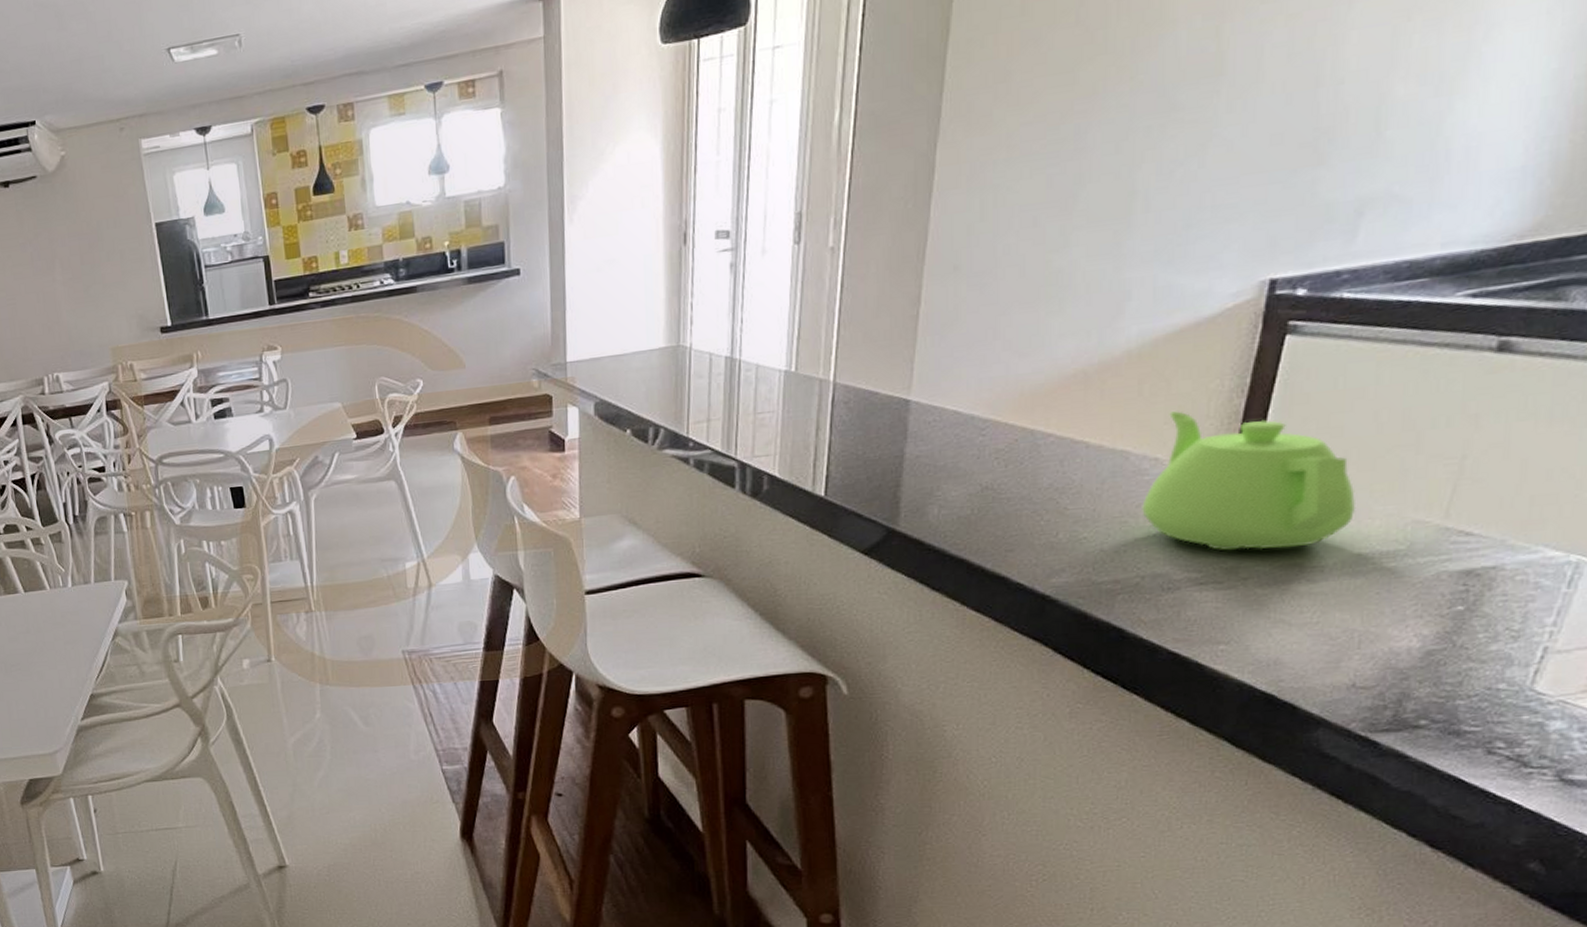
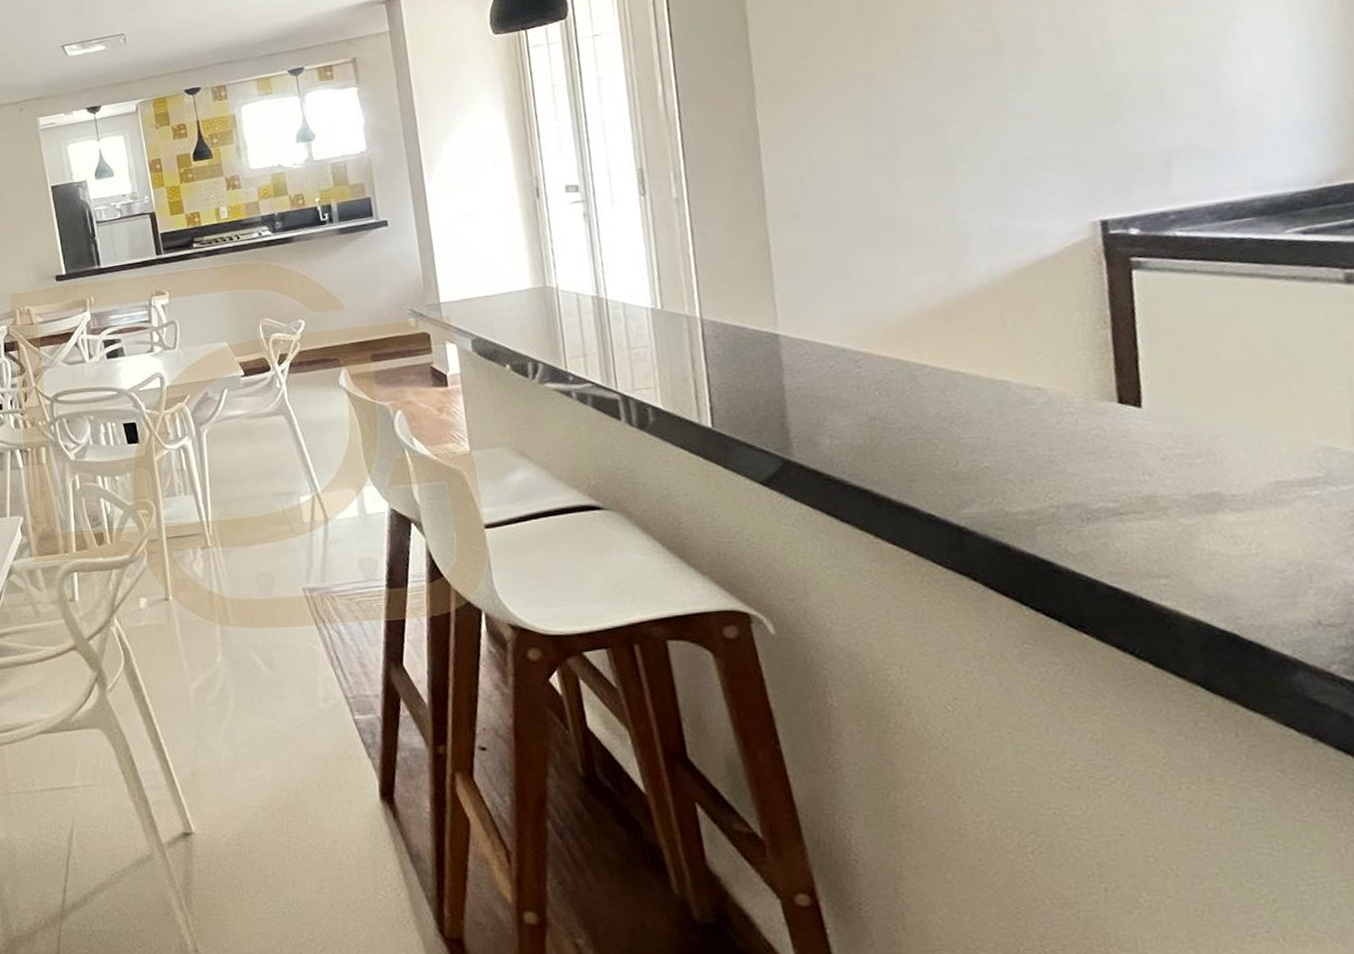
teapot: present [1142,411,1356,551] -> none [1036,342,1259,480]

